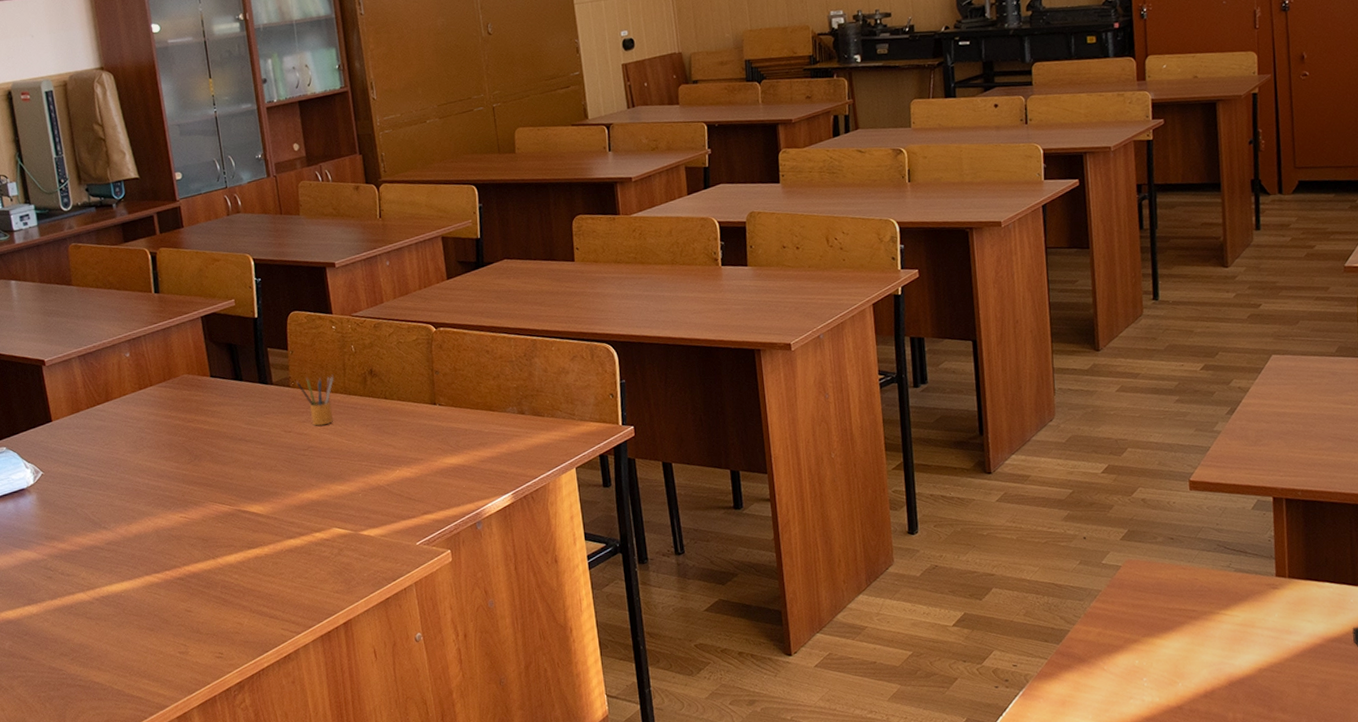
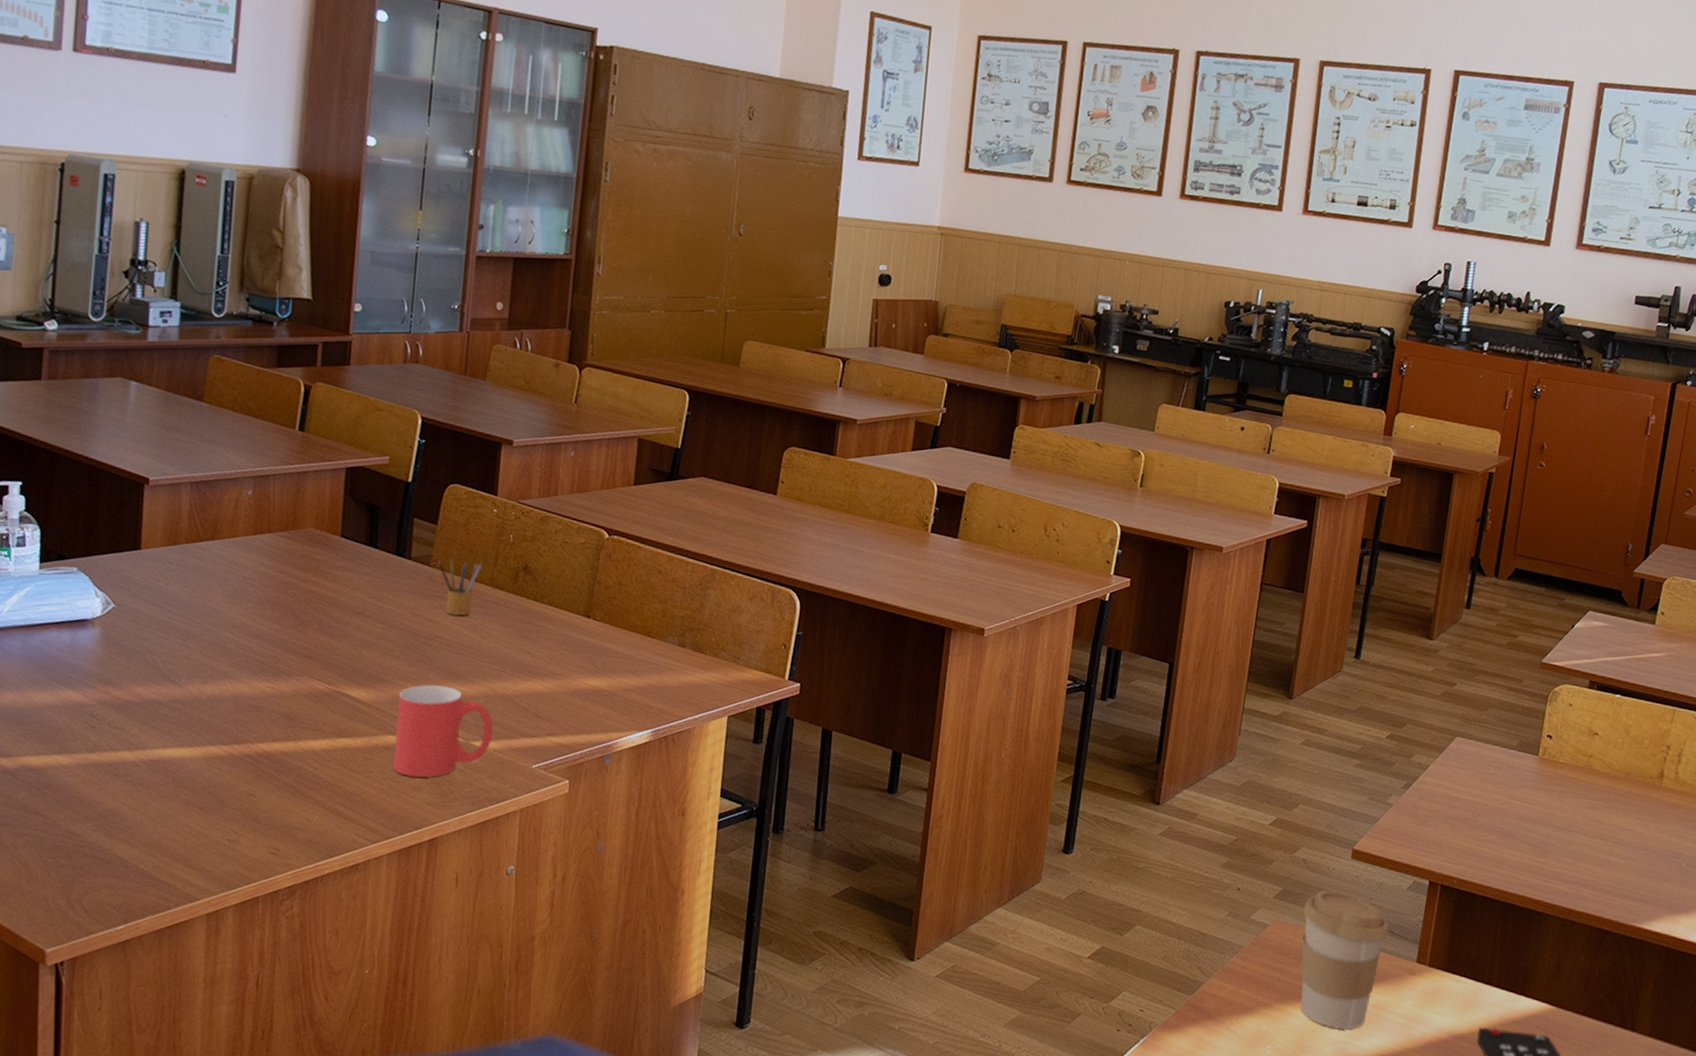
mug: none [290,487,377,572] -> present [393,684,493,778]
coffee cup: none [1152,523,1242,652] -> present [1300,890,1389,1030]

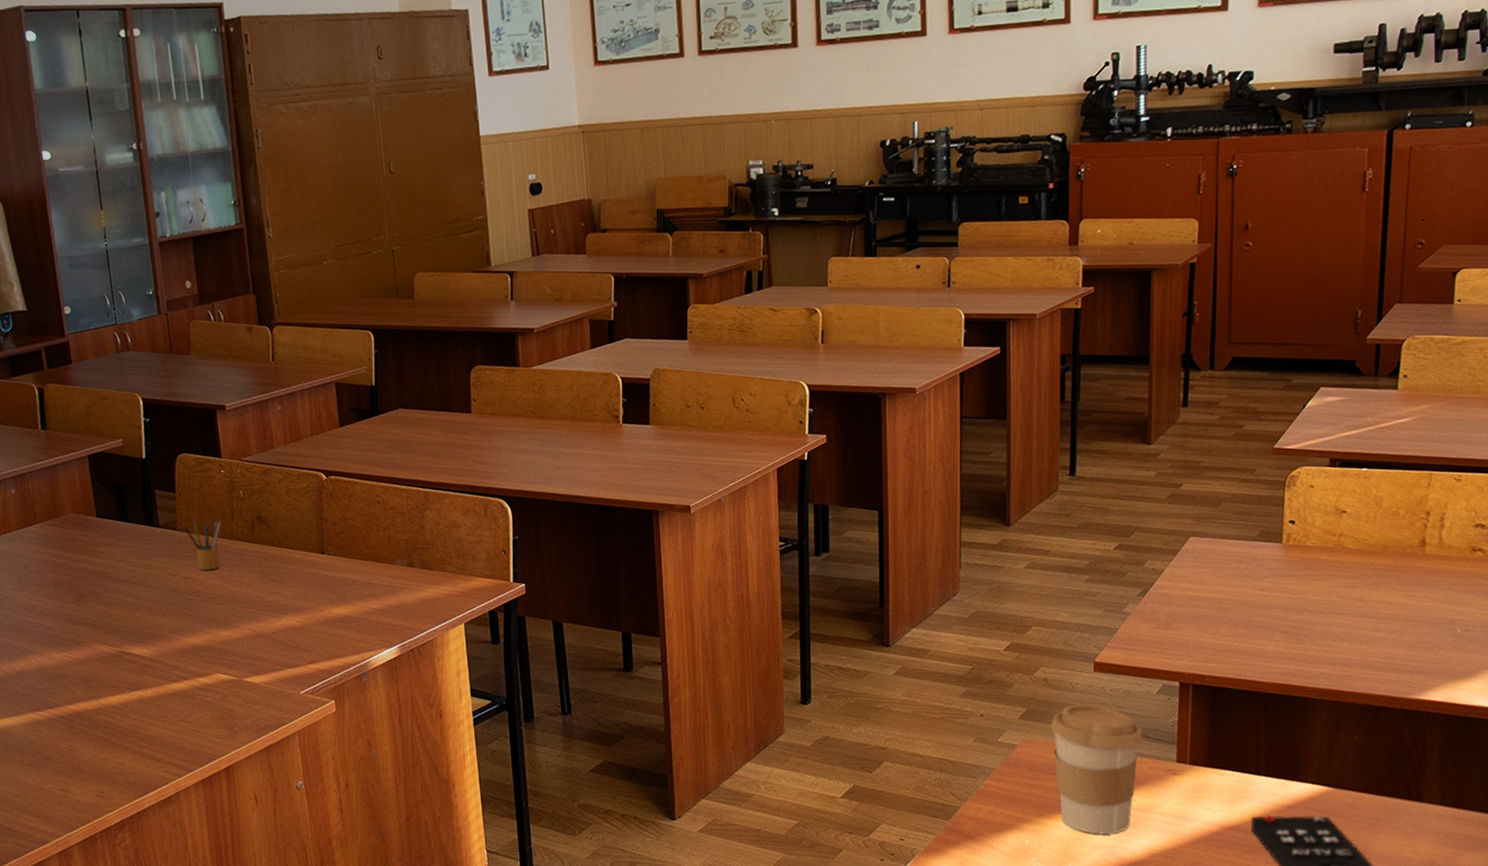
mug: present [393,684,493,778] -> none [174,633,261,716]

